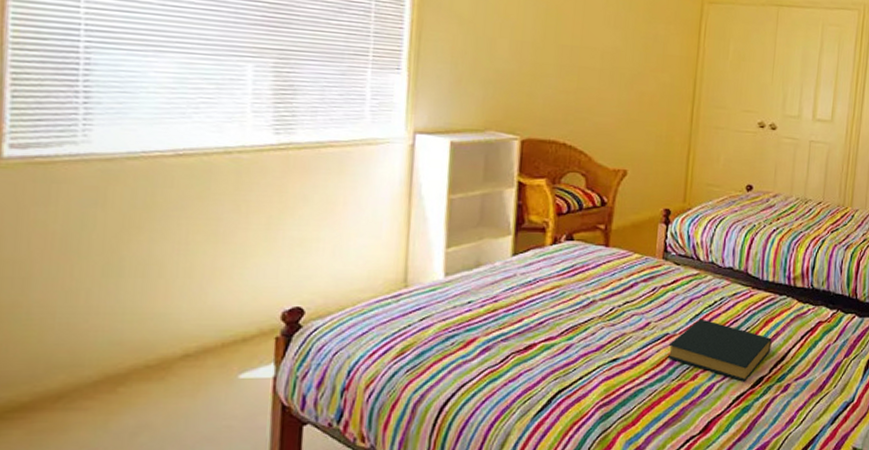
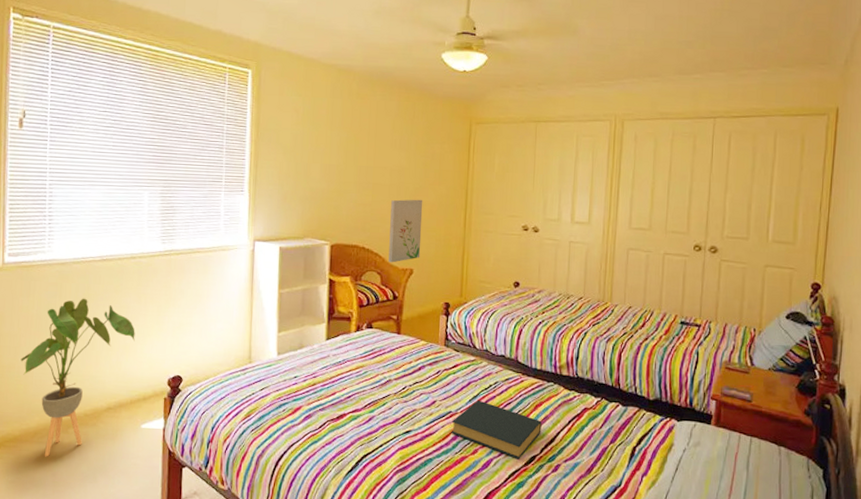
house plant: none [32,207,231,428] -> present [20,298,135,457]
wall art: none [596,87,642,163] -> present [388,199,423,263]

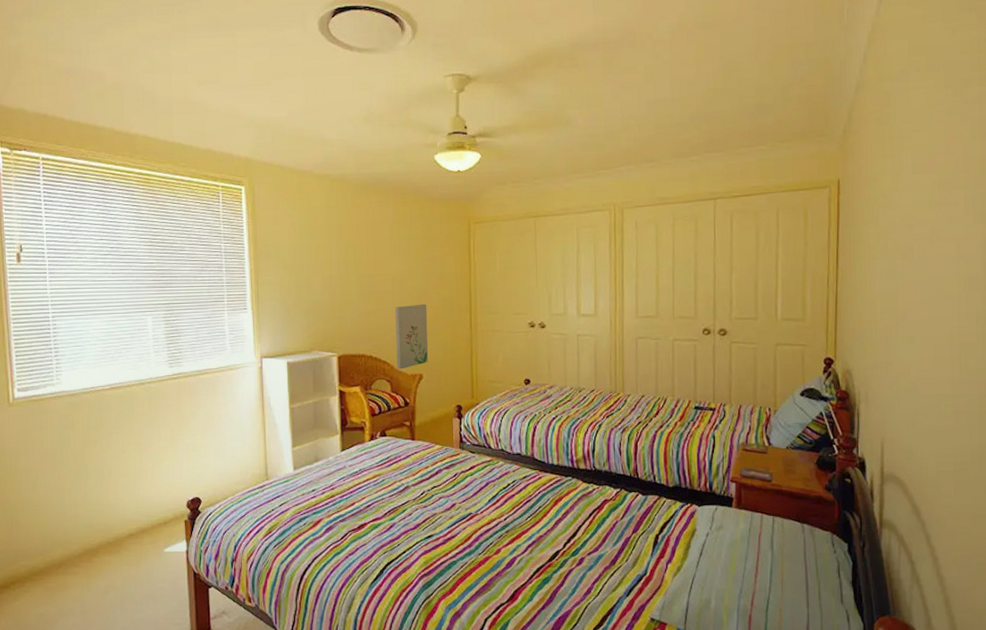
house plant: present [20,298,135,457] -> none [39,427,151,587]
hardback book: present [451,400,542,460] -> none [472,499,563,556]

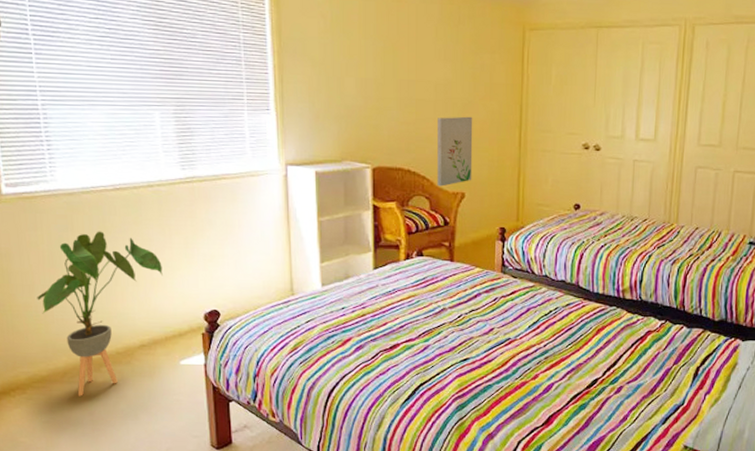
house plant: none [39,427,151,587] -> present [37,231,163,396]

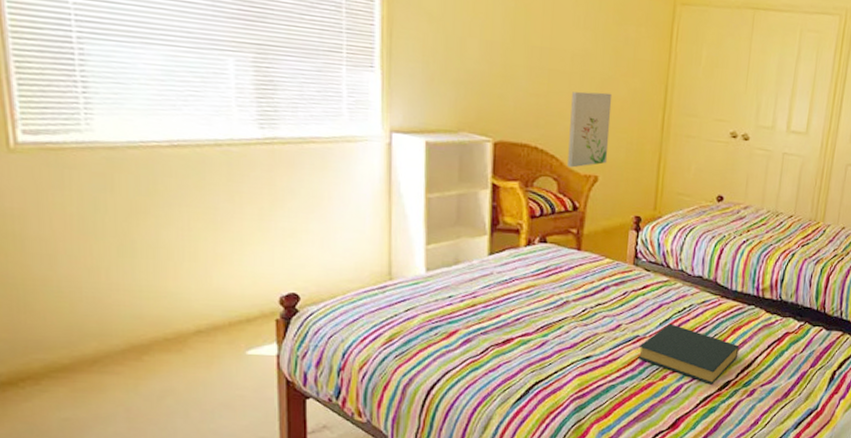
house plant: present [37,231,163,396] -> none [60,194,229,389]
hardback book: none [510,326,604,383] -> present [637,323,739,385]

